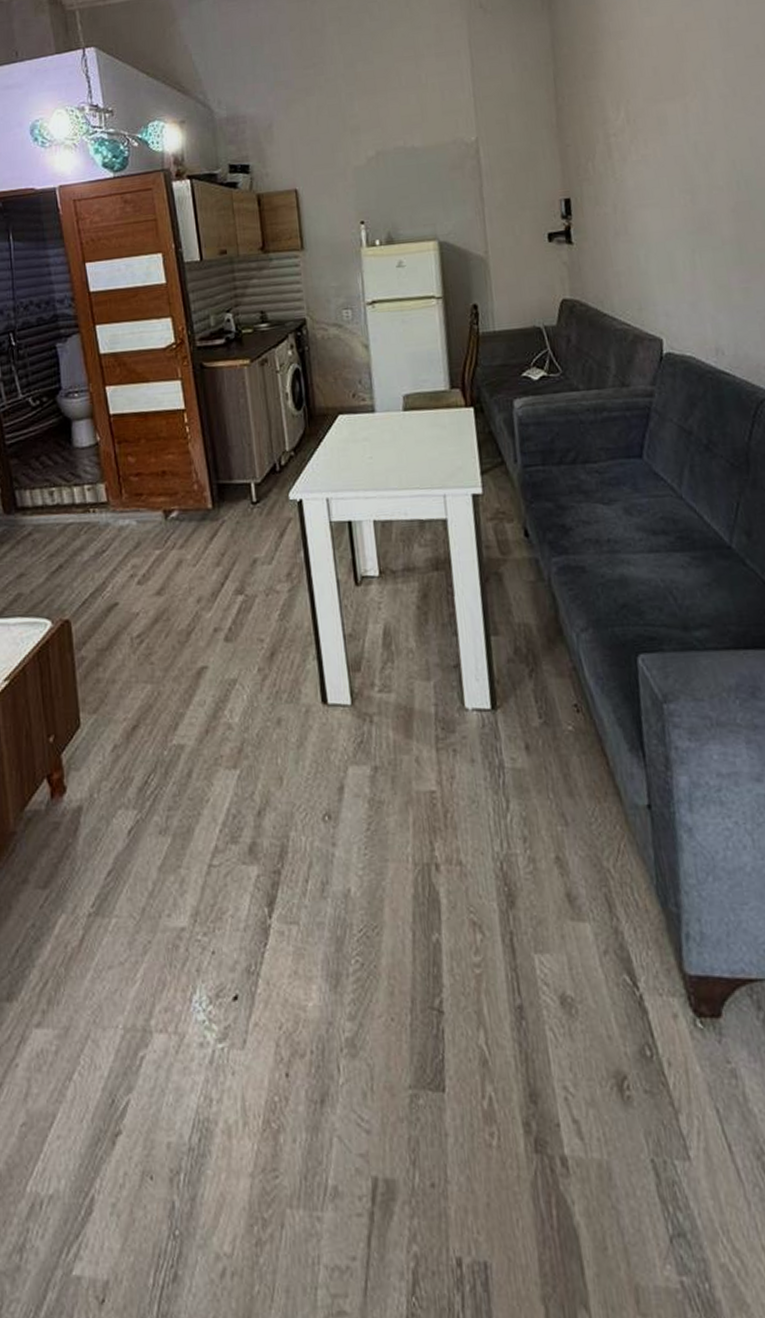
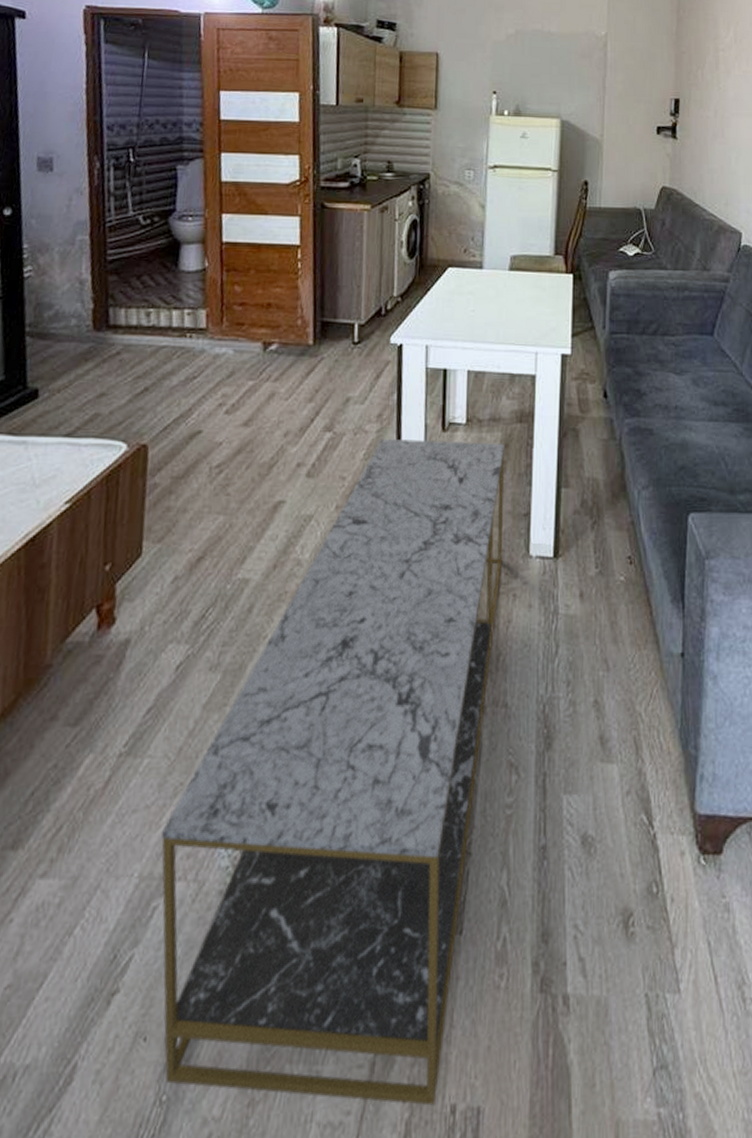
coffee table: none [138,593,441,1257] -> present [161,438,504,1106]

